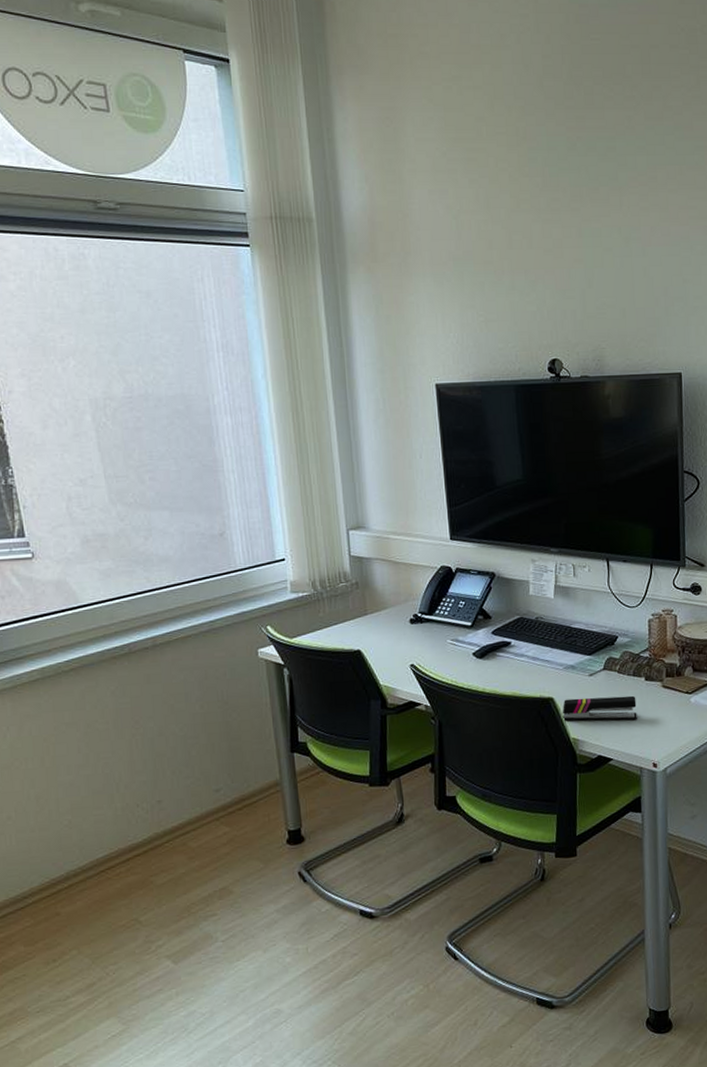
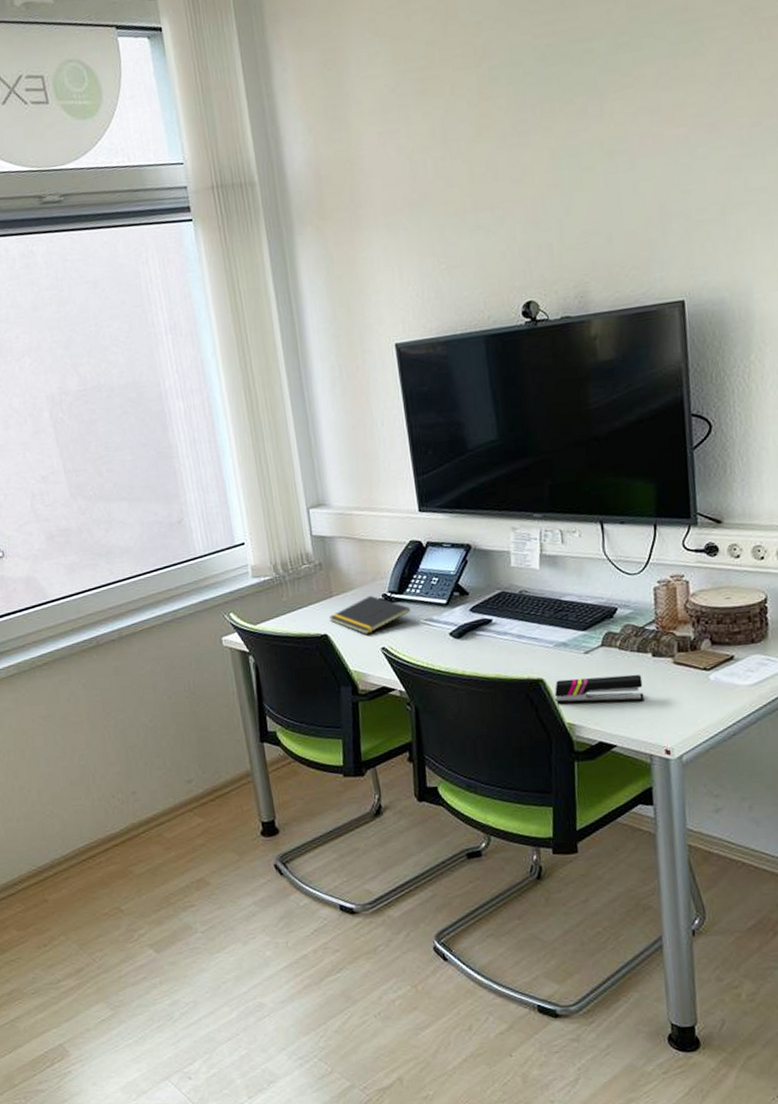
notepad: none [363,615,439,651] -> present [329,595,411,634]

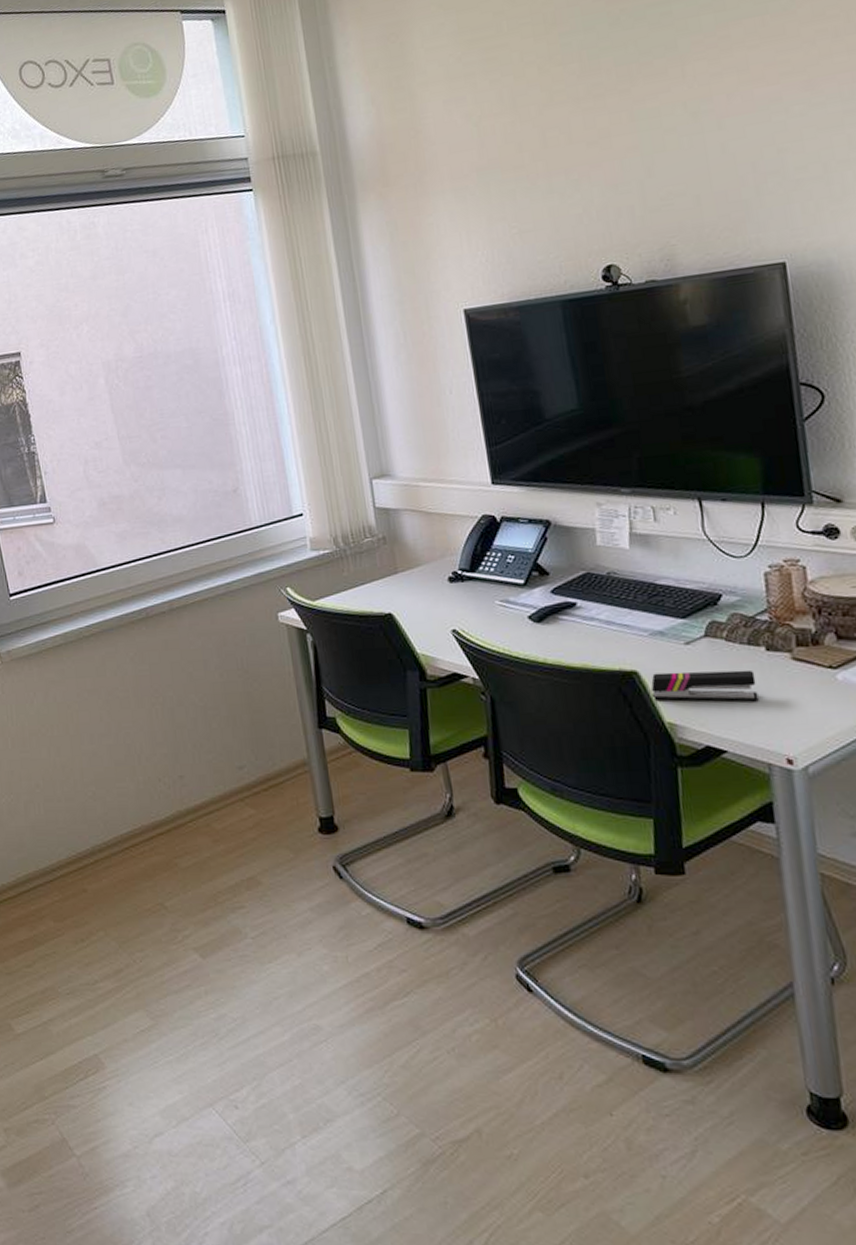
notepad: present [329,595,411,634] -> none [394,572,485,615]

